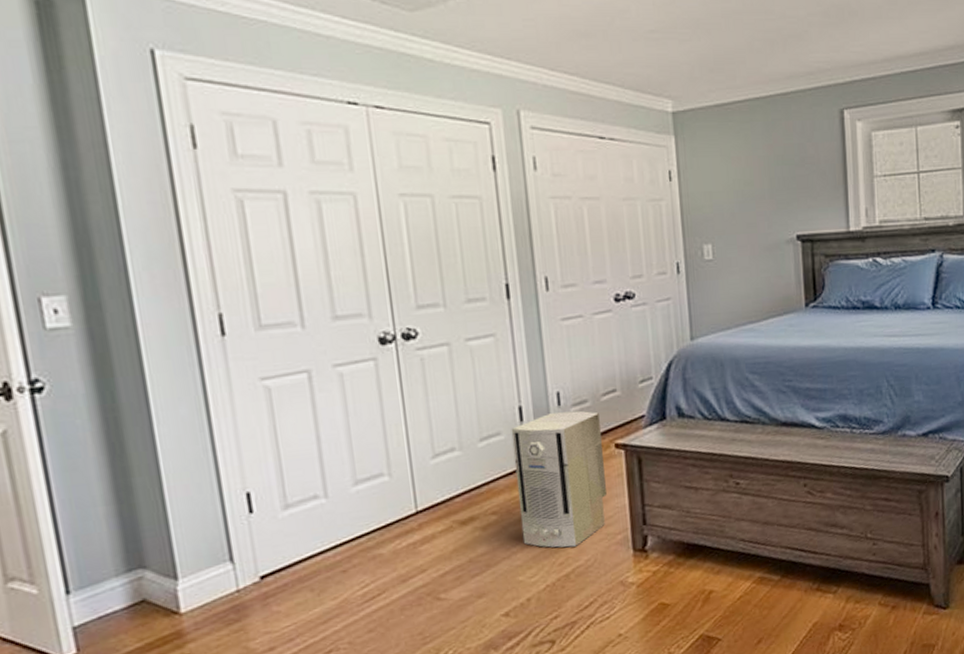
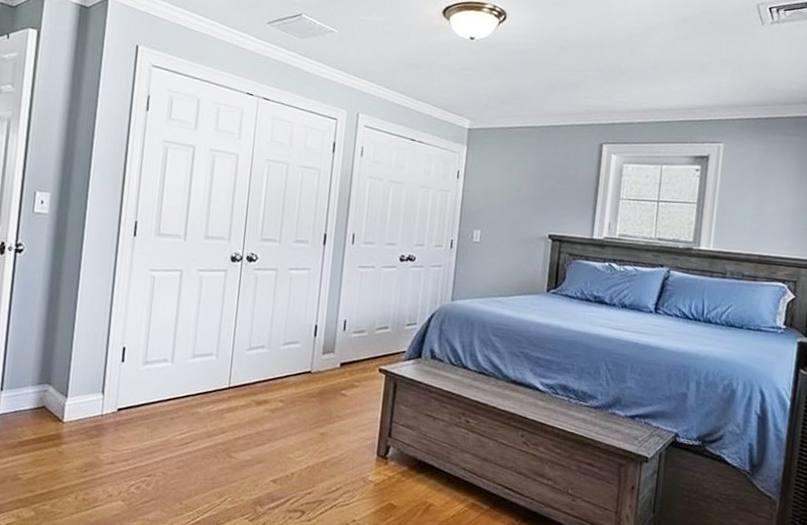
air purifier: present [511,410,607,548] -> none [297,335,372,441]

